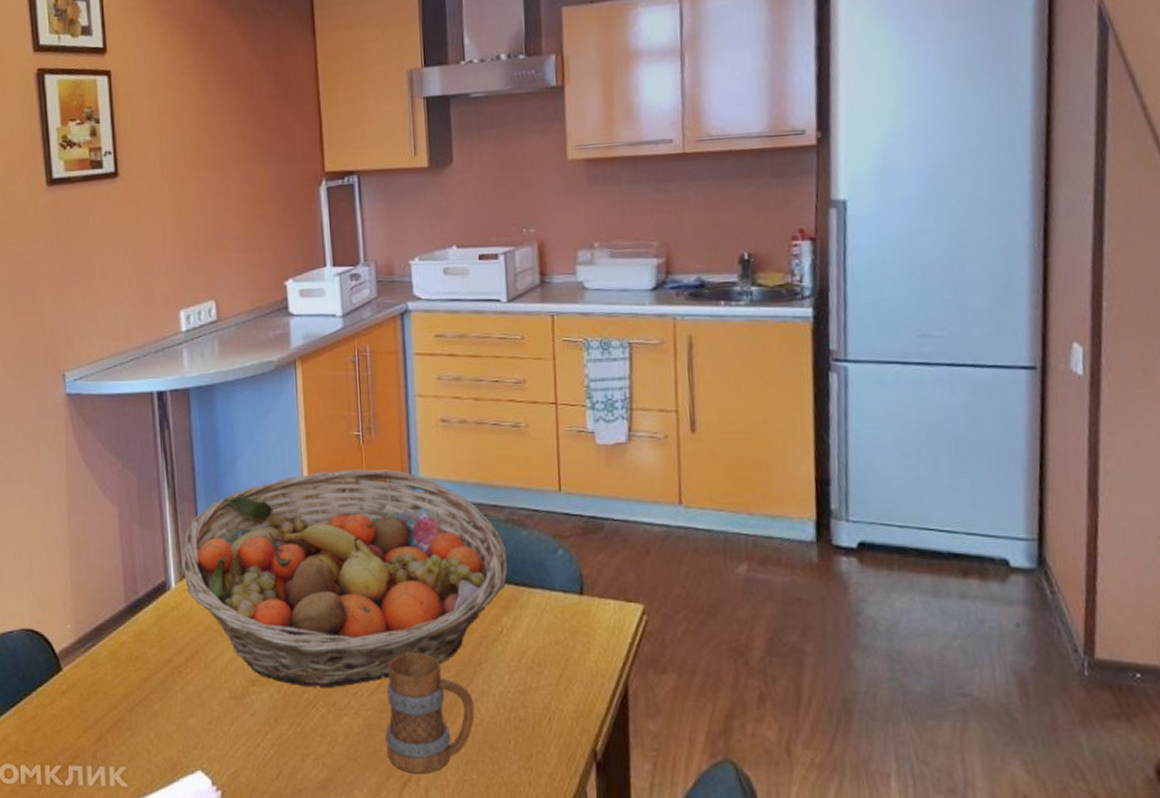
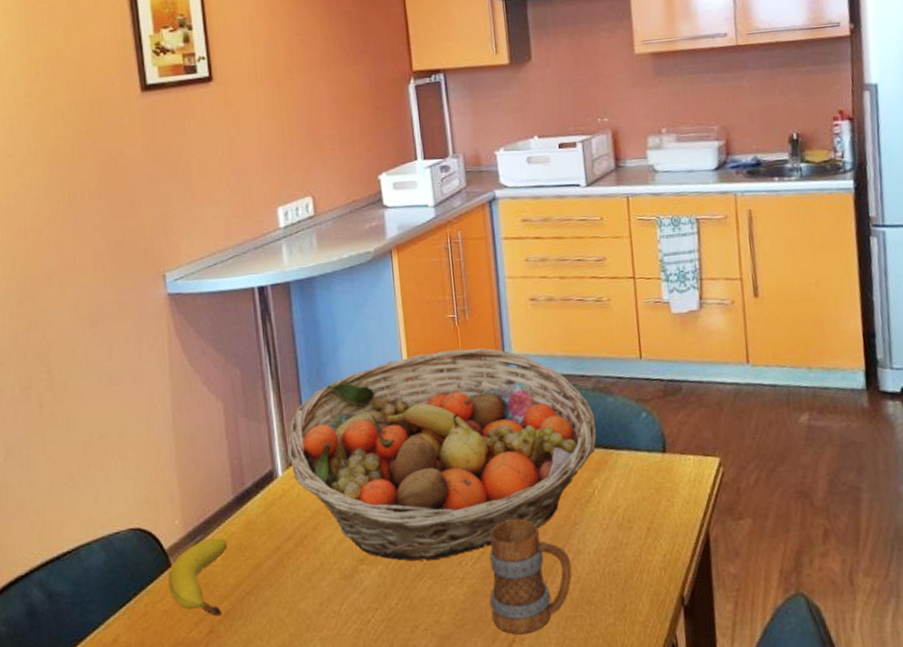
fruit: none [59,645,118,724] -> present [168,538,227,616]

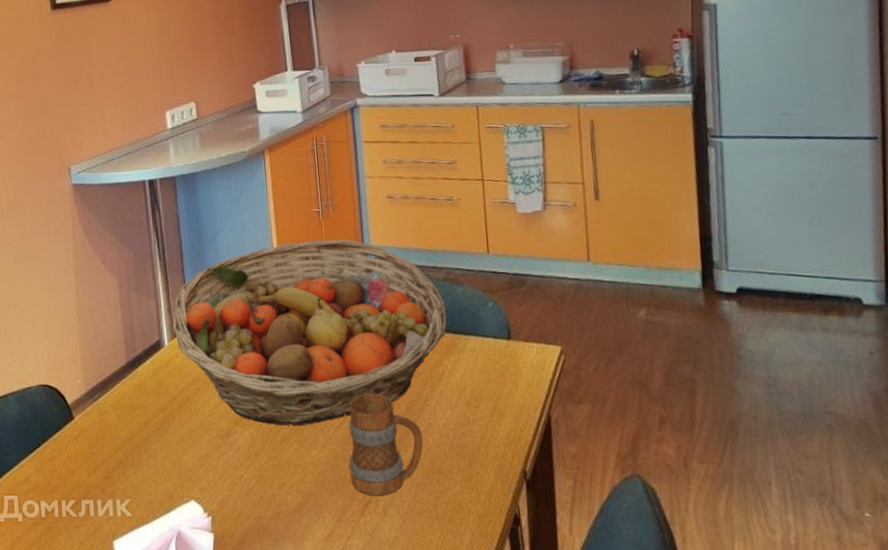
fruit: present [168,538,227,616] -> none [71,396,121,463]

